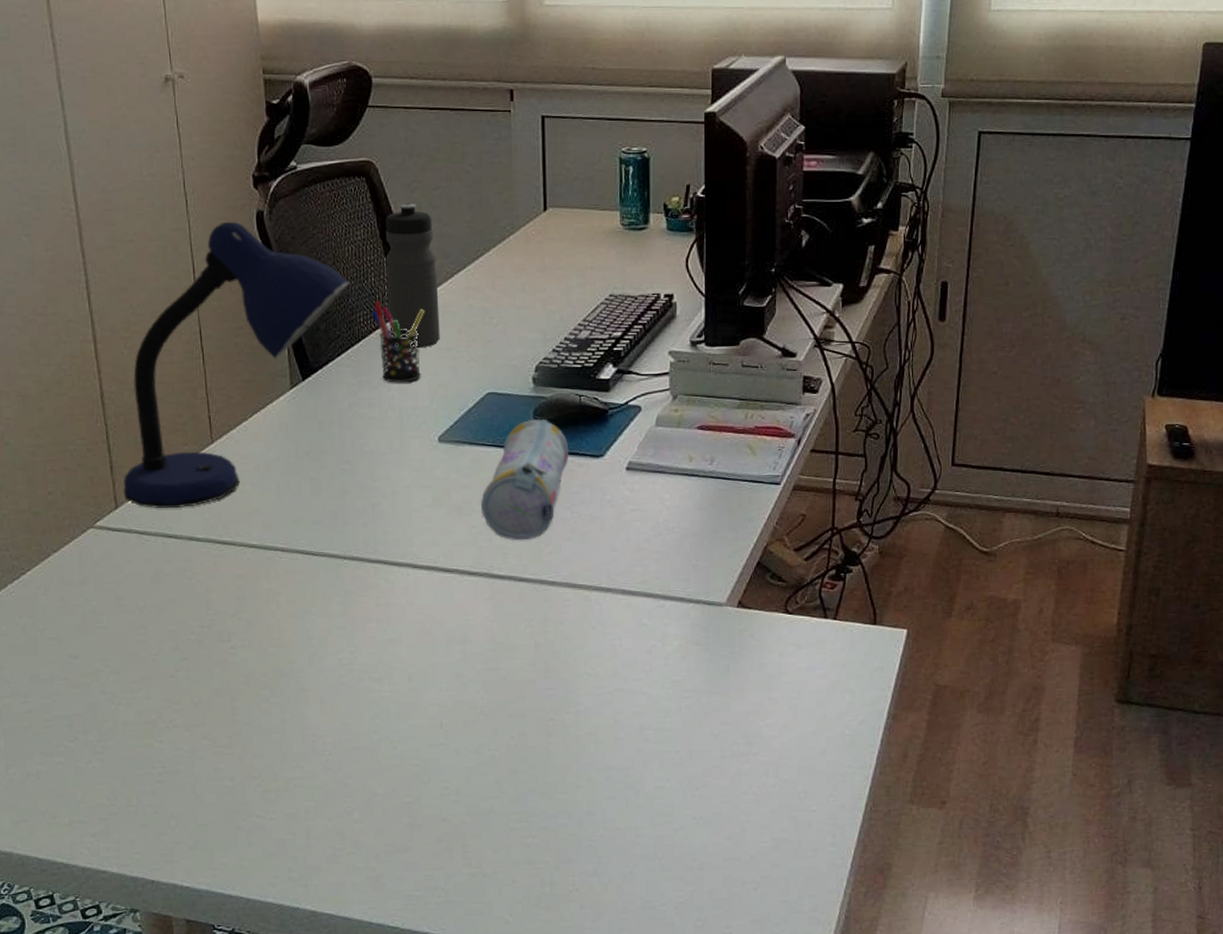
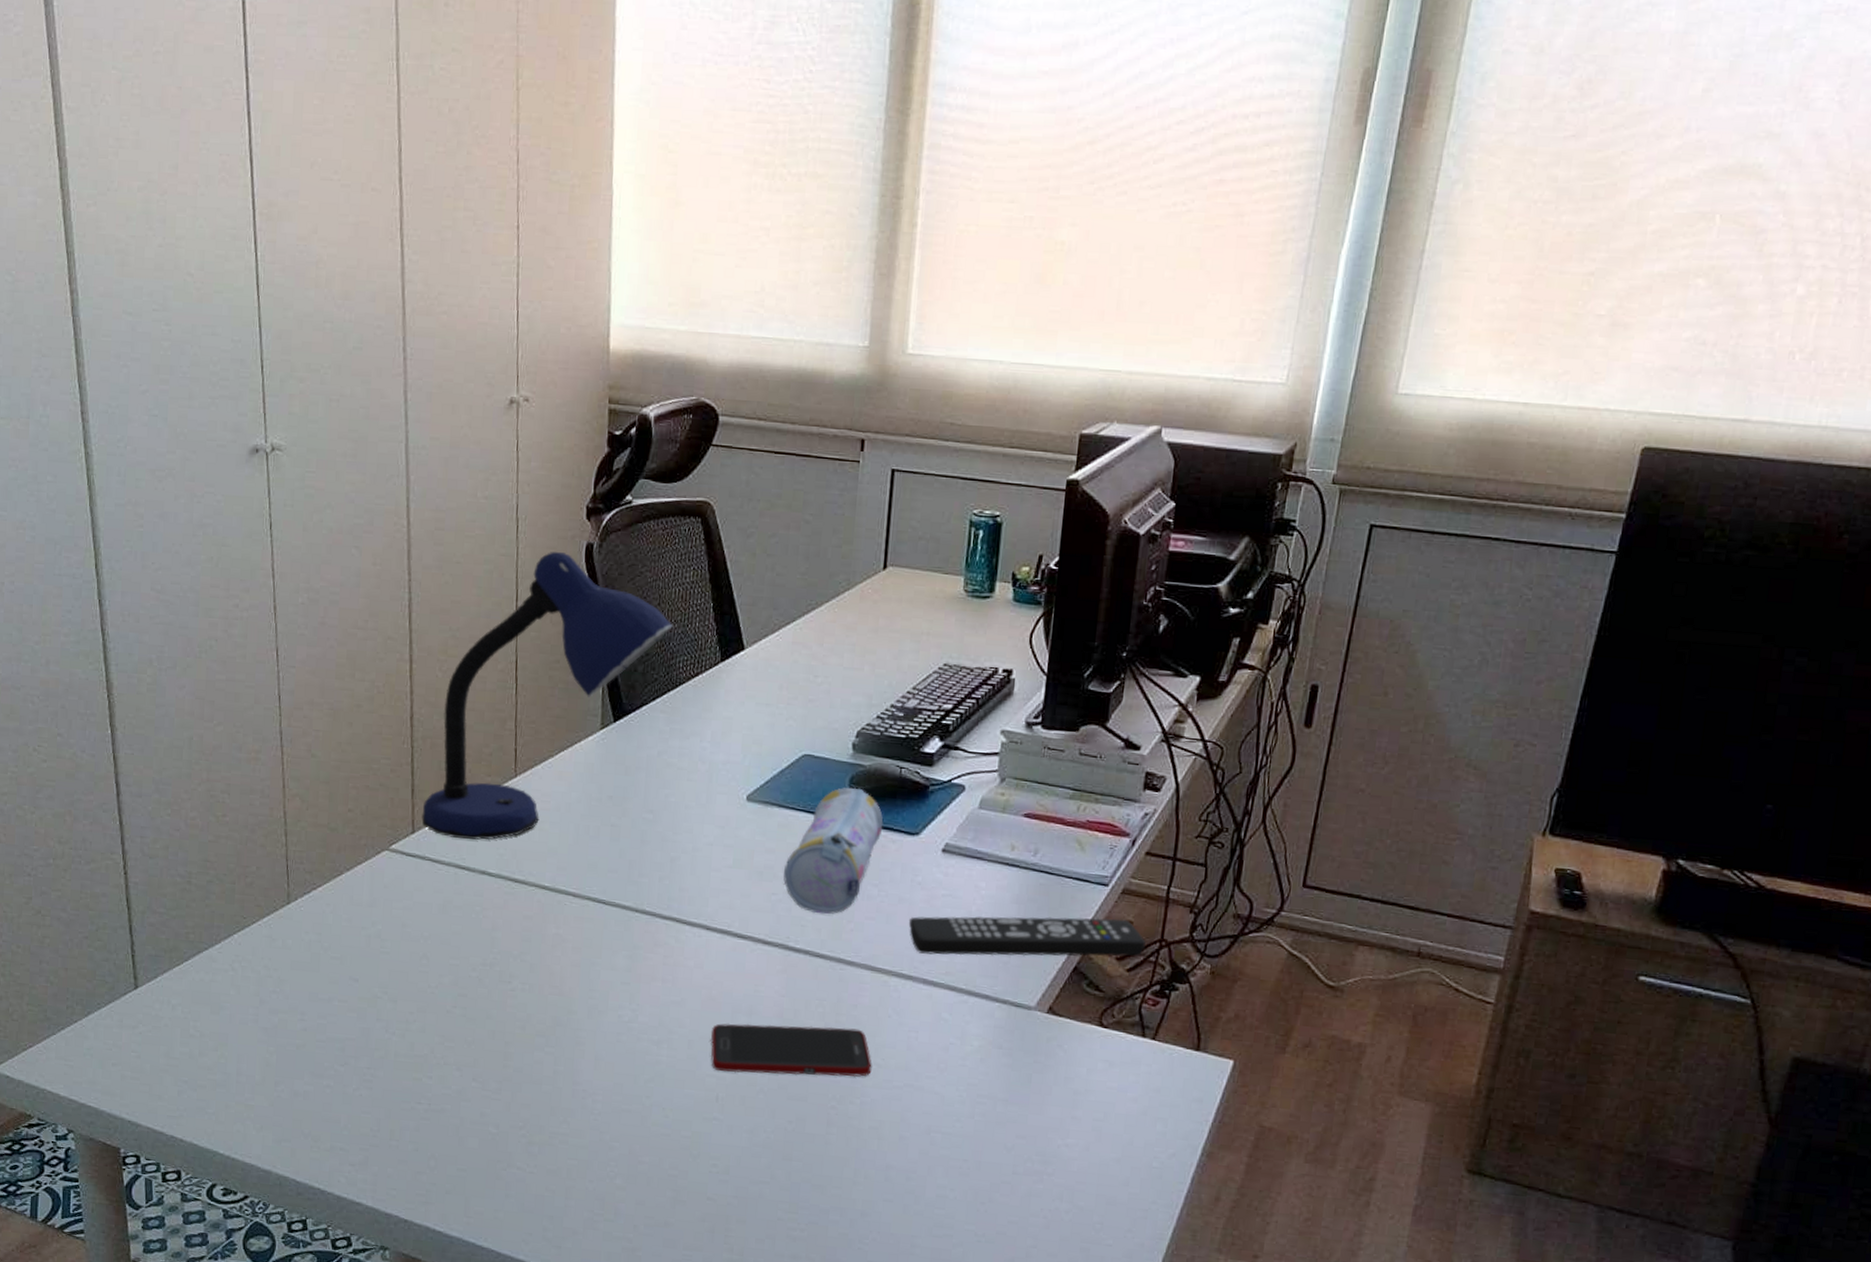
pen holder: present [371,301,425,383] -> none [691,648,748,735]
water bottle: present [385,203,440,347] -> none [708,548,765,700]
cell phone: none [428,643,583,700] -> present [710,1023,872,1077]
remote control: none [602,513,819,566] -> present [908,916,1146,957]

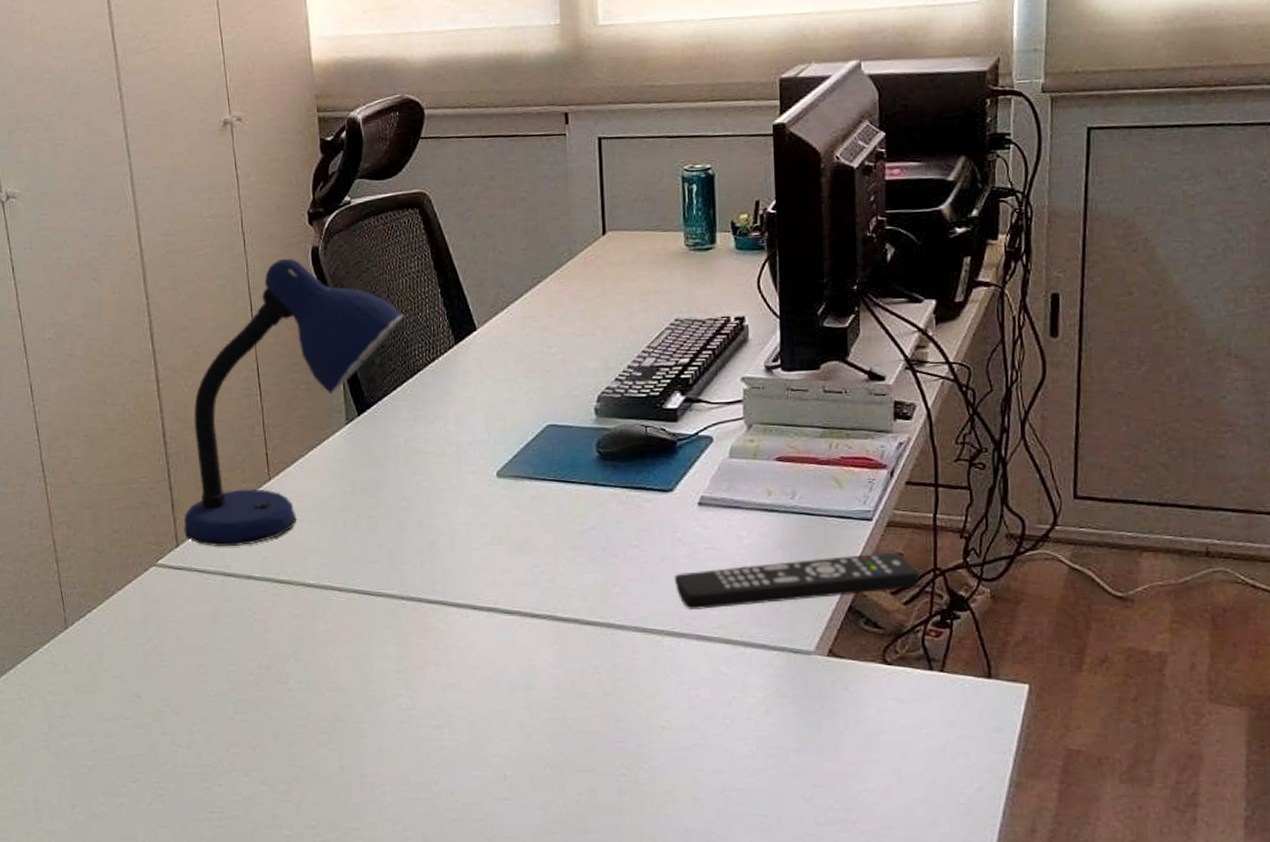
cell phone: present [710,1023,872,1077] -> none [490,693,657,750]
pencil case: present [783,787,884,915] -> none [543,451,636,581]

